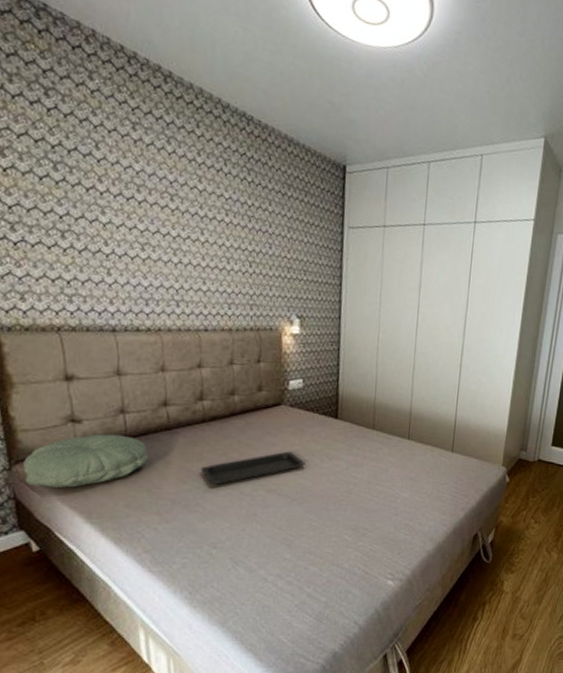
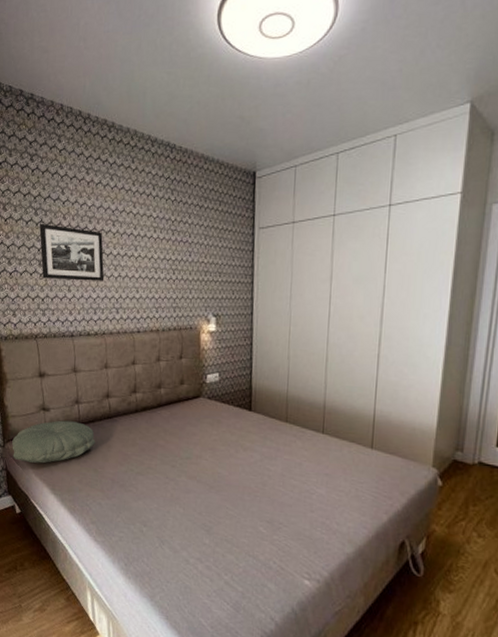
picture frame: none [61,182,160,267] -> present [39,223,105,281]
serving tray: present [201,451,305,485] -> none [134,441,222,469]

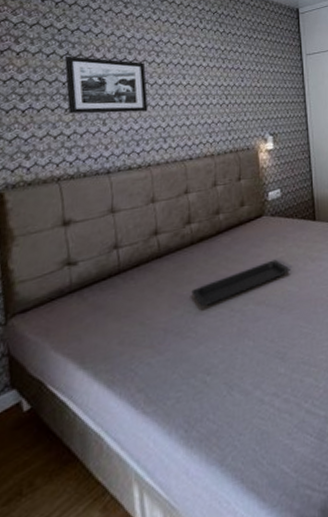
pillow: present [12,420,96,464] -> none [19,270,141,338]
serving tray: none [134,441,222,469] -> present [191,259,290,306]

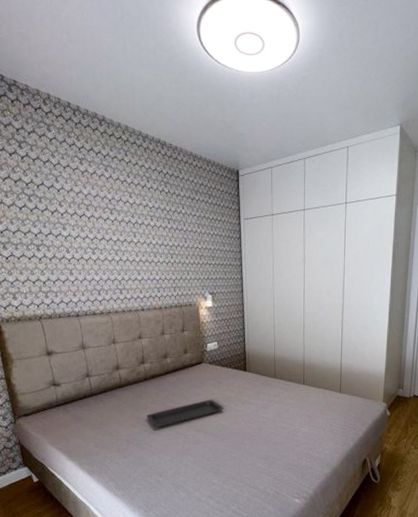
picture frame: present [65,56,148,114] -> none [35,209,106,265]

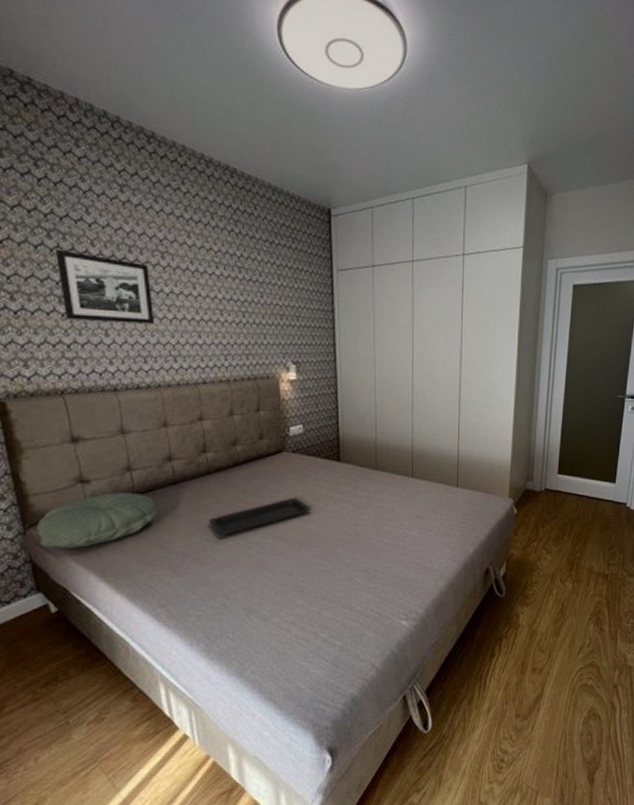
pillow: none [23,393,109,434] -> present [37,492,158,549]
picture frame: none [35,209,106,265] -> present [56,249,155,324]

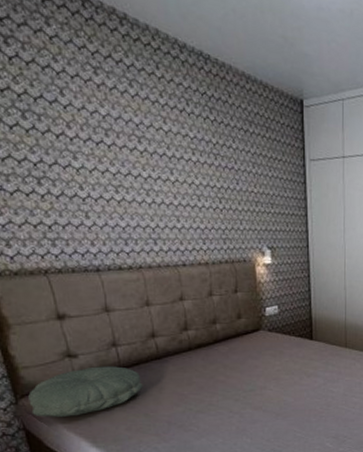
picture frame: present [56,249,155,324] -> none [32,130,134,208]
serving tray: present [209,497,311,535] -> none [192,372,286,406]

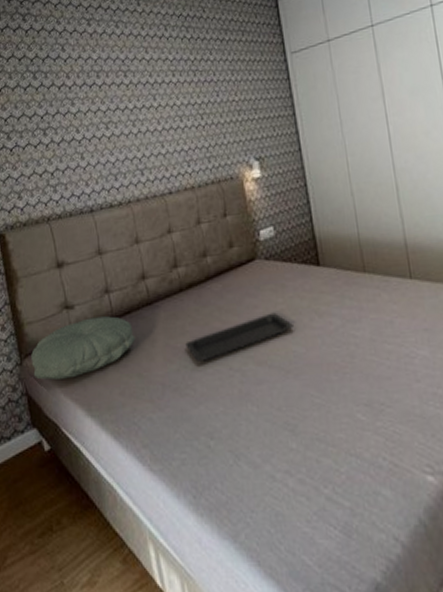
serving tray: none [192,372,286,406] -> present [185,312,293,362]

